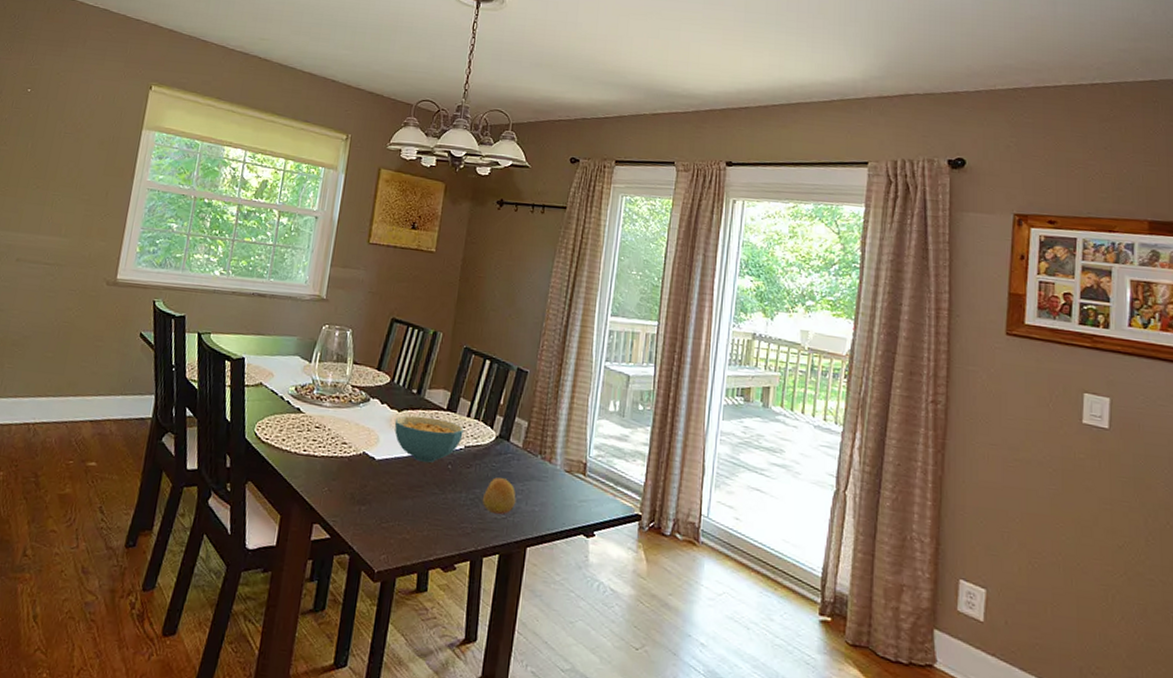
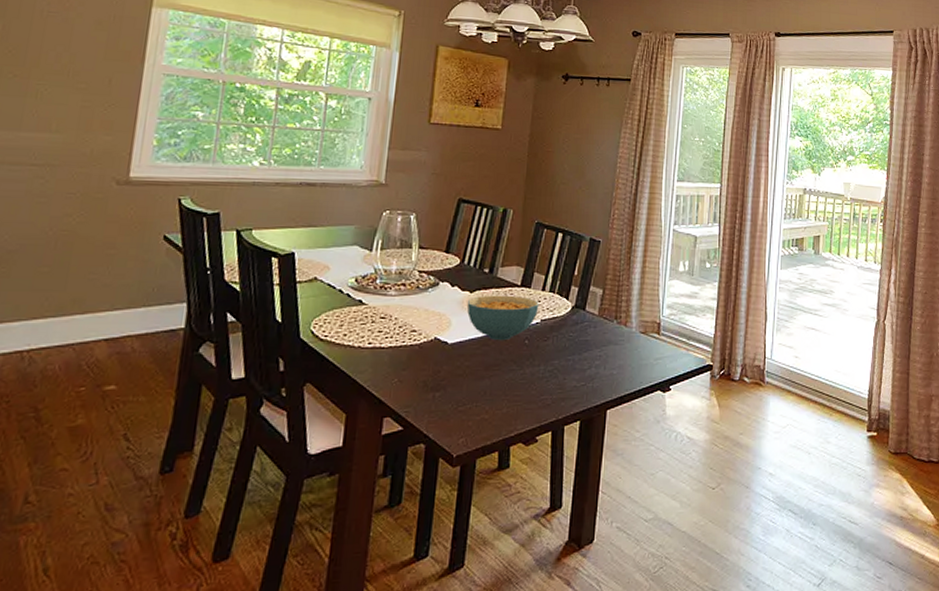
fruit: present [482,477,516,515] -> none [560,347,594,383]

